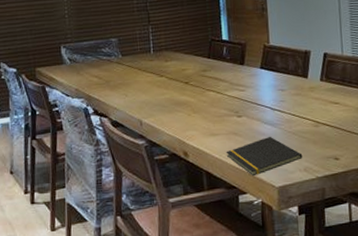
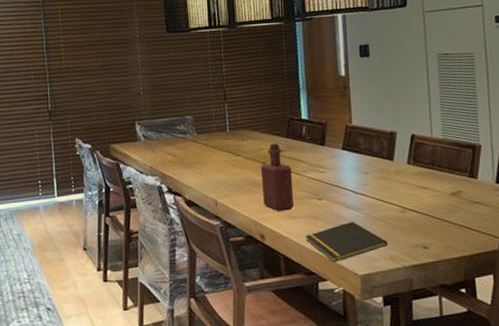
bottle: none [183,63,216,130] -> present [260,142,295,212]

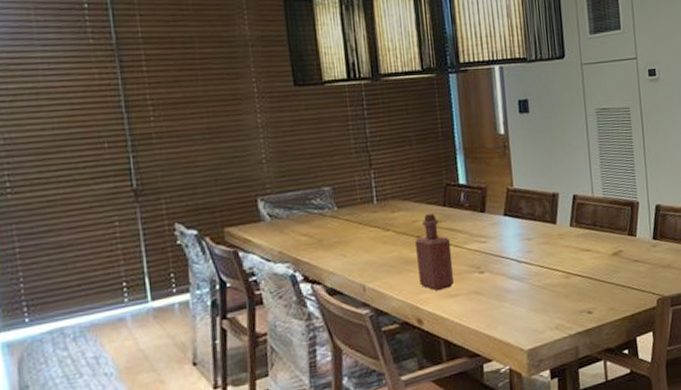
notepad: present [305,221,388,262] -> none [467,292,554,340]

